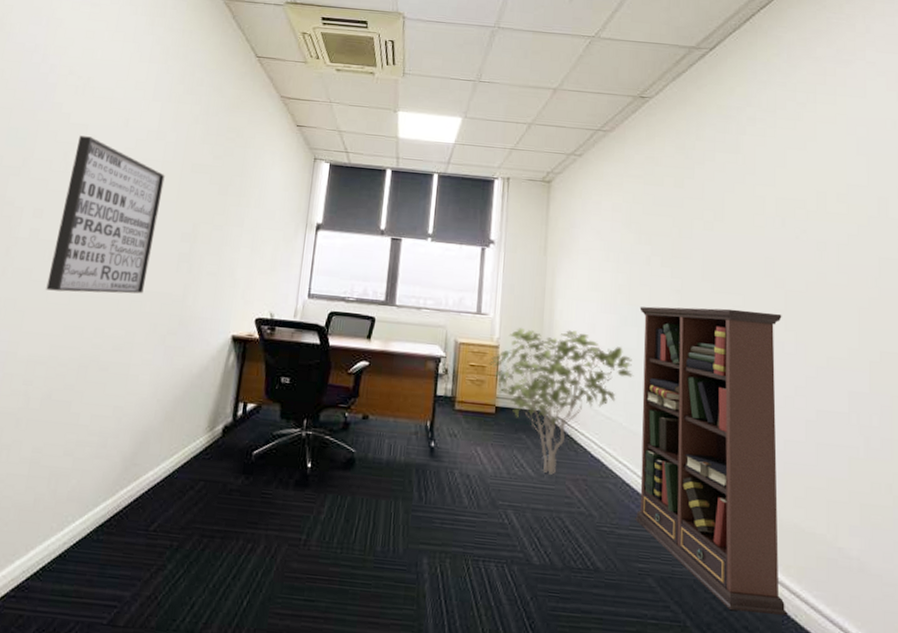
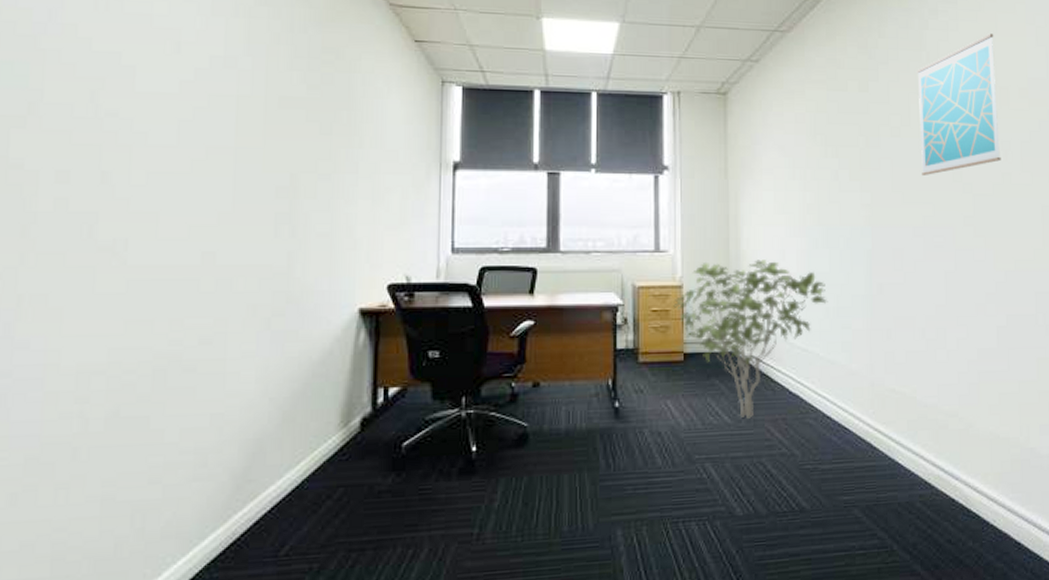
wall art: present [46,136,165,294] -> none [90,68,243,278]
bookcase: present [635,306,788,616] -> none [830,219,987,527]
wall art: none [733,141,816,268] -> present [917,33,1001,175]

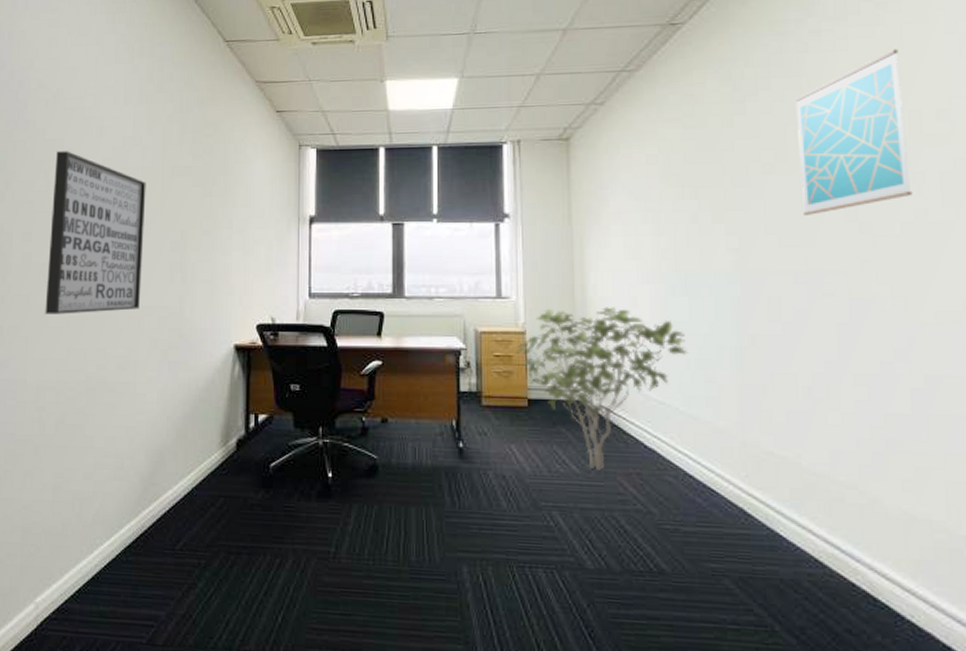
wall art: none [90,68,243,278] -> present [45,151,146,314]

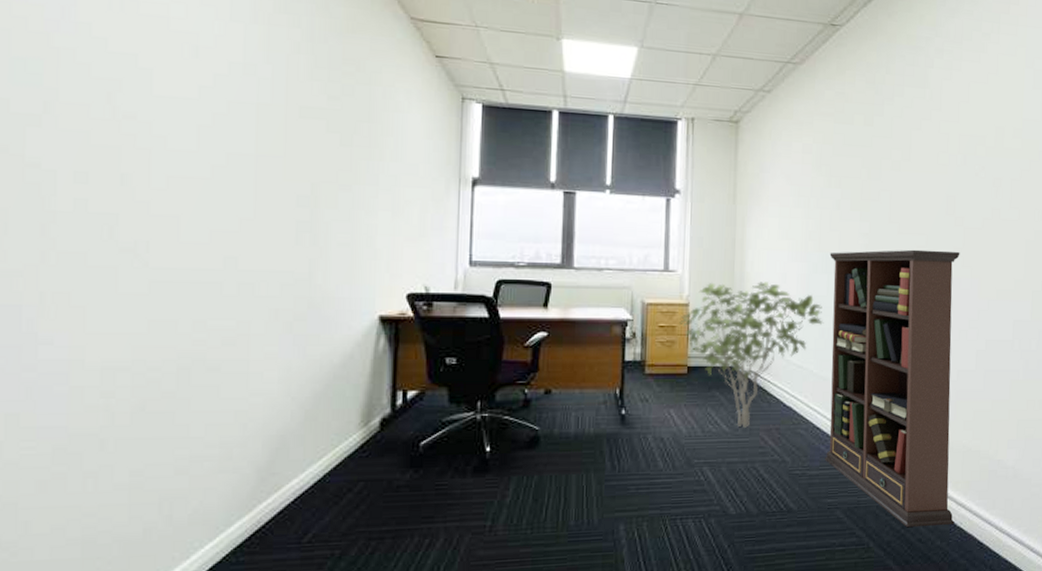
wall art: present [45,151,146,314] -> none [112,69,263,278]
bookcase: none [689,264,902,617] -> present [825,249,960,528]
wall art: present [795,49,913,215] -> none [918,74,995,208]

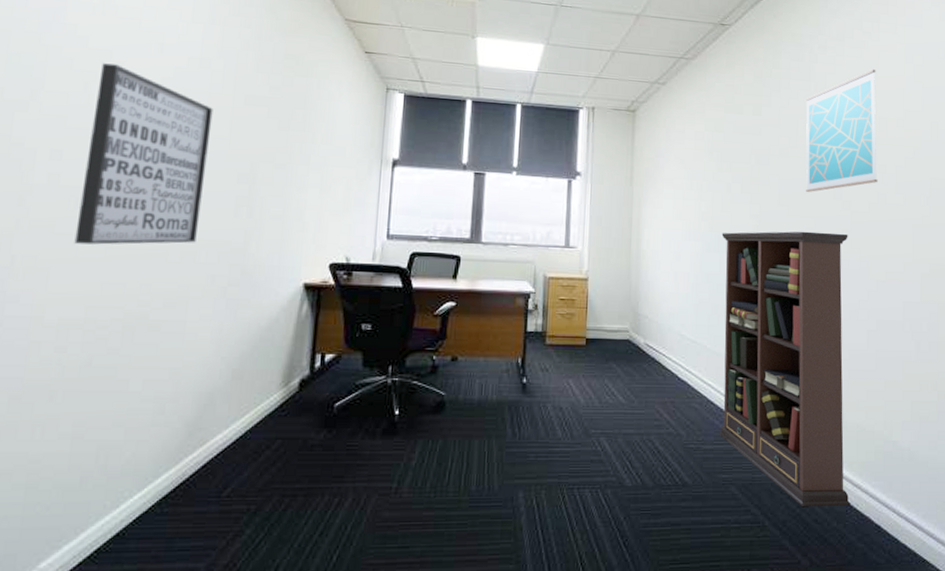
wall art: none [112,69,263,278] -> present [74,63,213,245]
shrub: present [679,282,824,428] -> none [579,259,717,400]
wall art: none [918,74,995,208] -> present [806,69,878,192]

